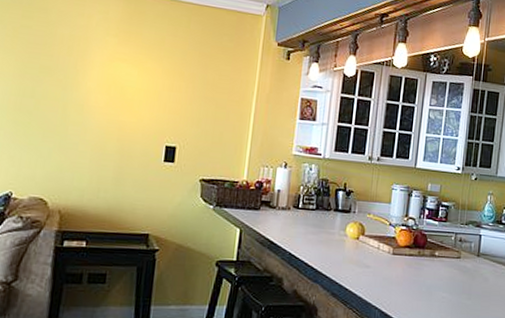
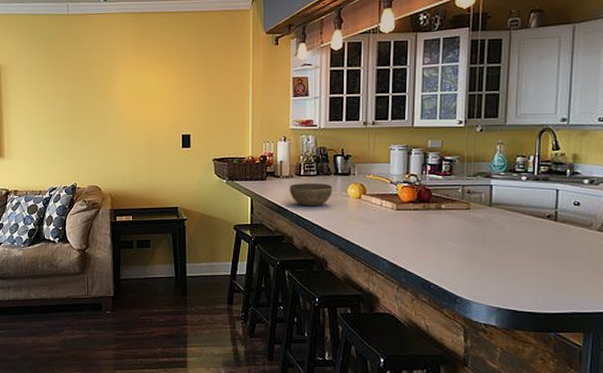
bowl: none [285,217,331,245] -> present [290,184,333,206]

